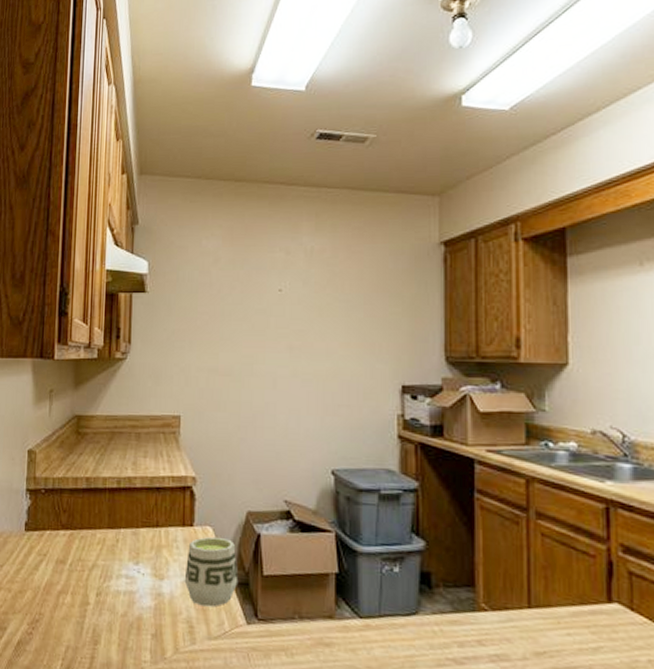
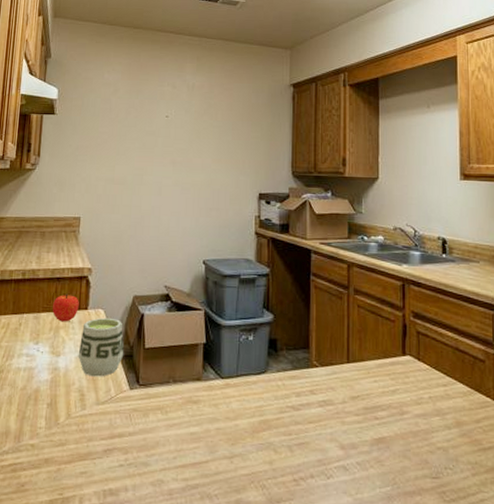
fruit: none [153,506,183,540] -> present [52,293,79,322]

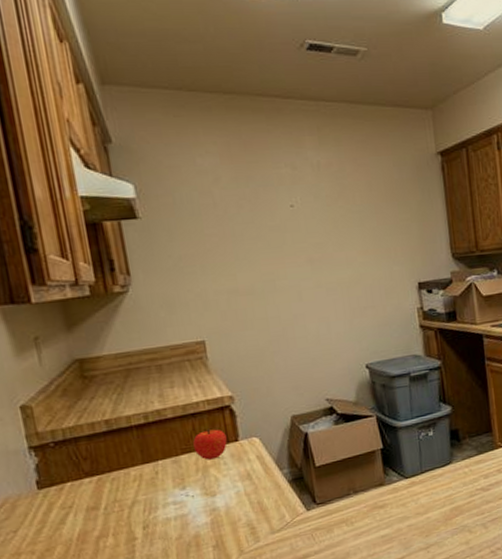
cup: present [78,317,124,377] -> none [236,444,293,508]

